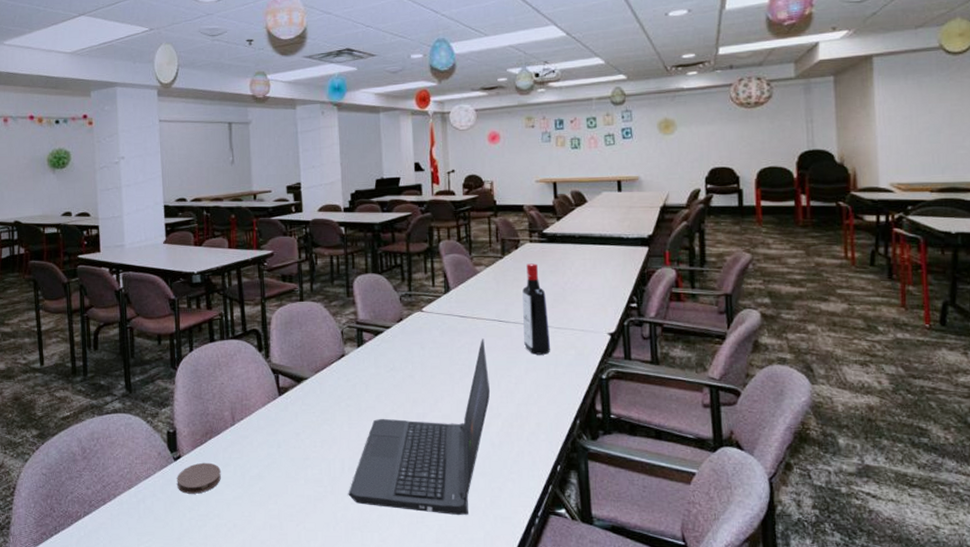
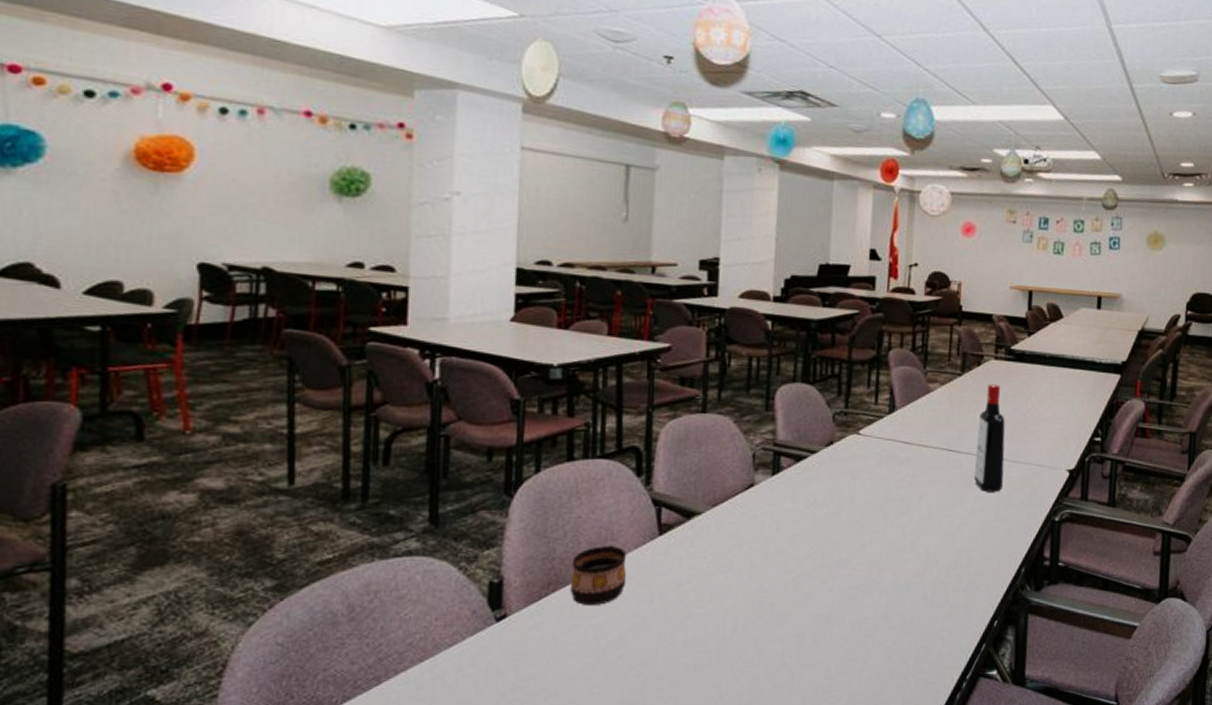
coaster: present [177,462,221,494] -> none [496,623,565,666]
cup: none [220,404,260,449] -> present [569,545,627,605]
laptop computer: present [348,338,491,516] -> none [739,470,930,683]

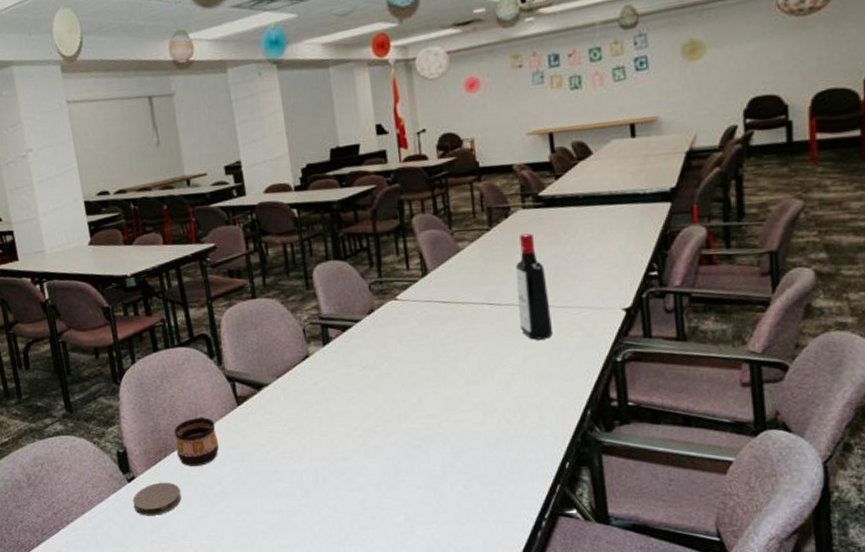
coaster: none [496,623,565,666] -> present [133,482,182,516]

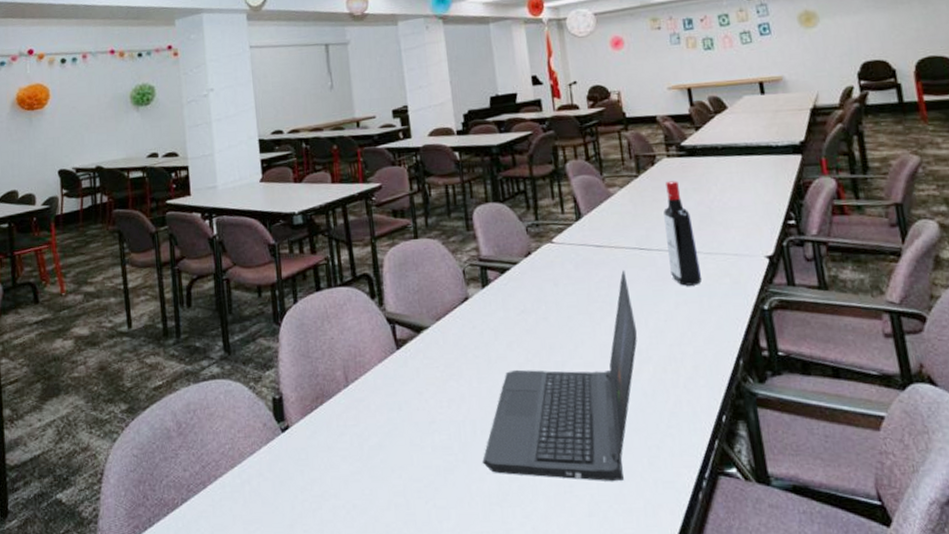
coaster: present [133,482,182,516] -> none [285,432,336,471]
cup: present [173,416,219,466] -> none [331,360,377,415]
laptop computer: none [324,325,483,523] -> present [482,270,638,482]

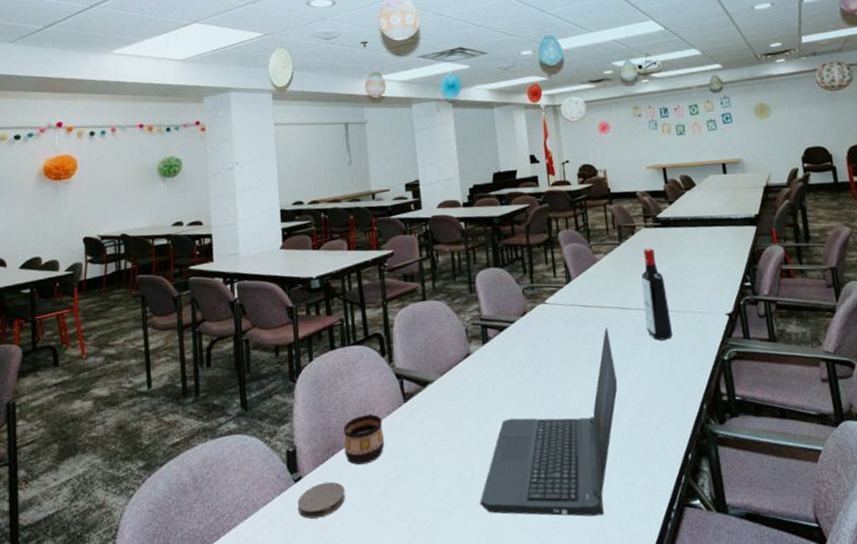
coaster: none [285,432,336,471] -> present [297,481,345,519]
cup: none [331,360,377,415] -> present [343,413,385,465]

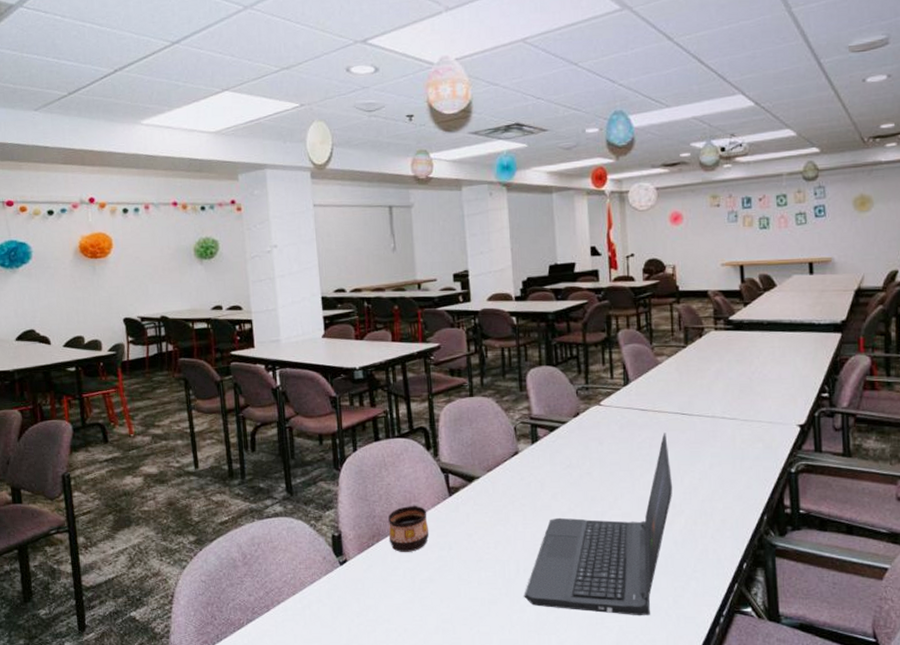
coaster: present [297,481,345,519] -> none [343,566,390,599]
liquor bottle: present [641,248,672,340] -> none [707,352,736,449]

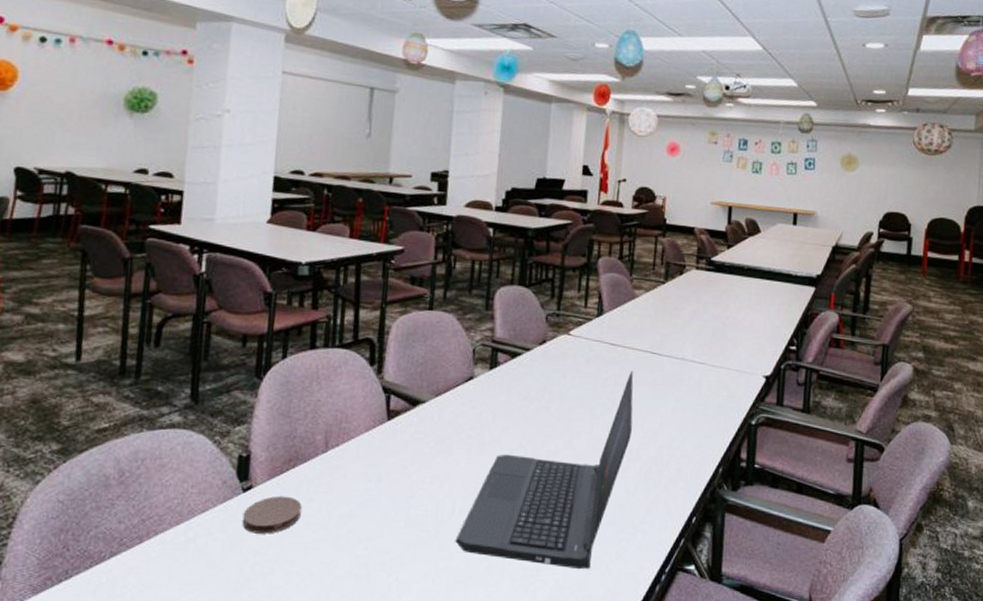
coaster: none [343,566,390,599] -> present [242,495,302,534]
cup: present [387,505,430,552] -> none [307,427,359,482]

